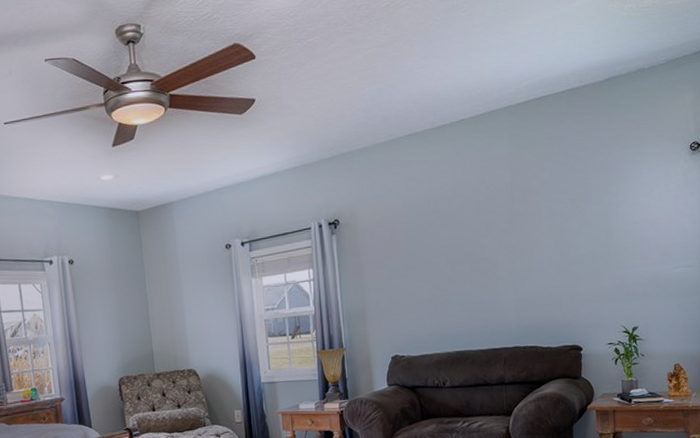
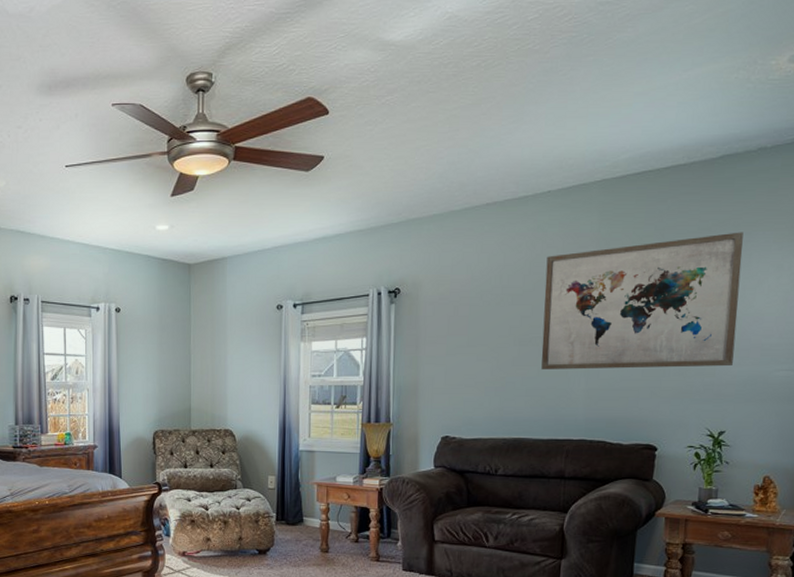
wall art: none [468,145,637,285] -> present [541,232,744,370]

